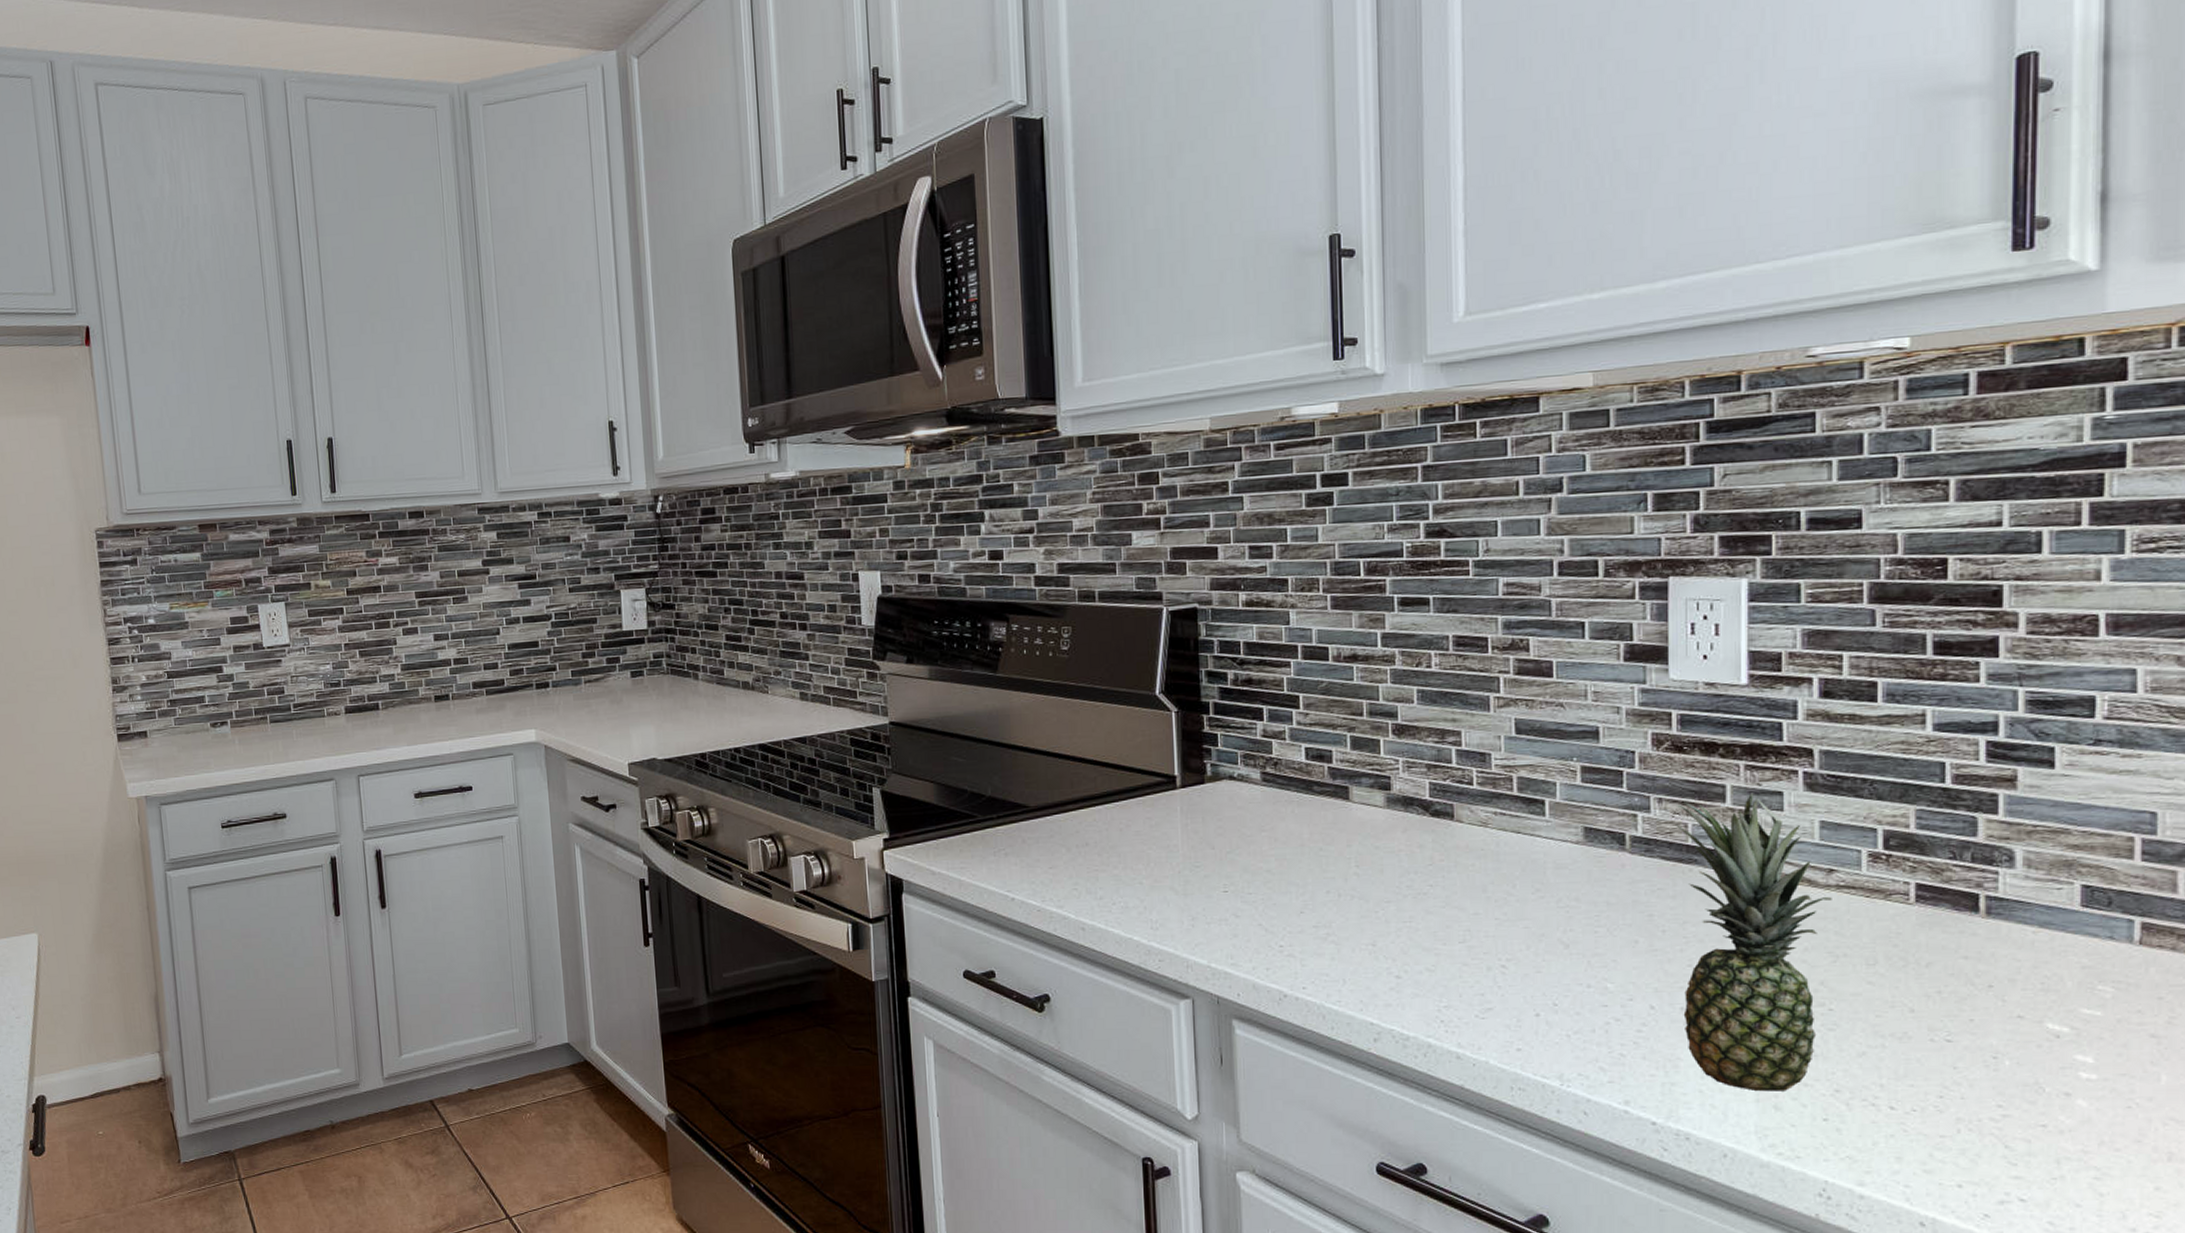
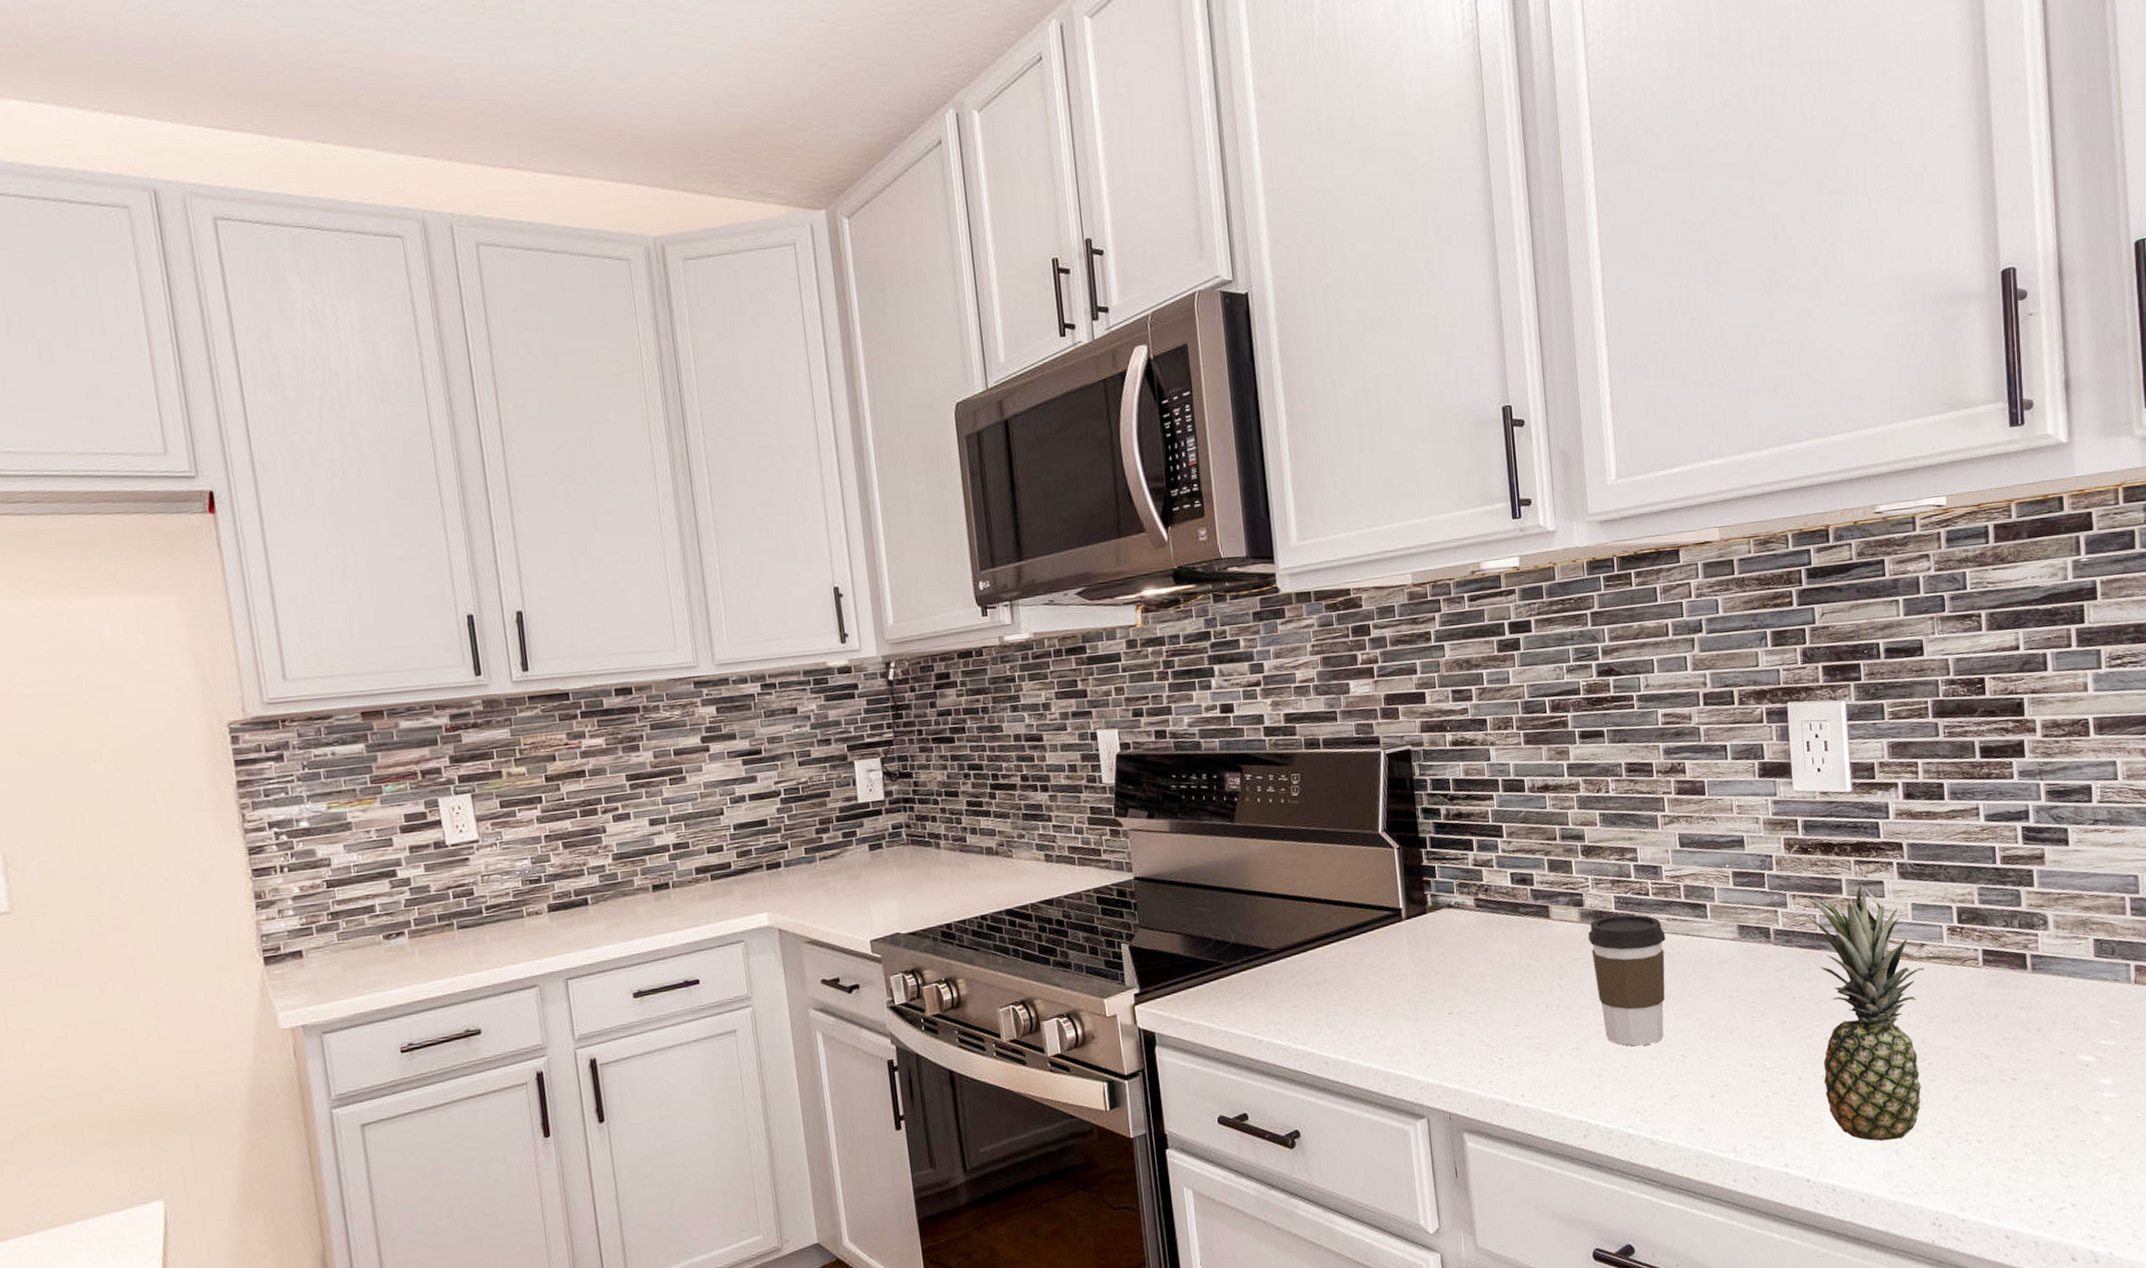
coffee cup: none [1394,803,1490,949] -> present [1588,914,1666,1046]

